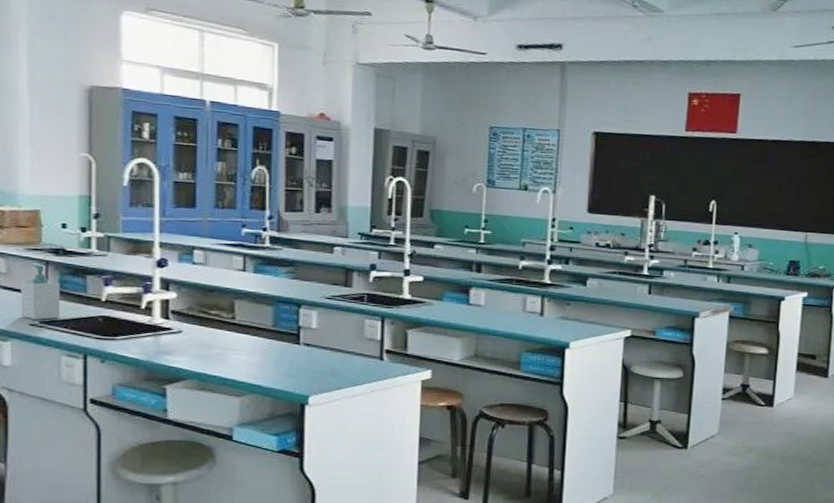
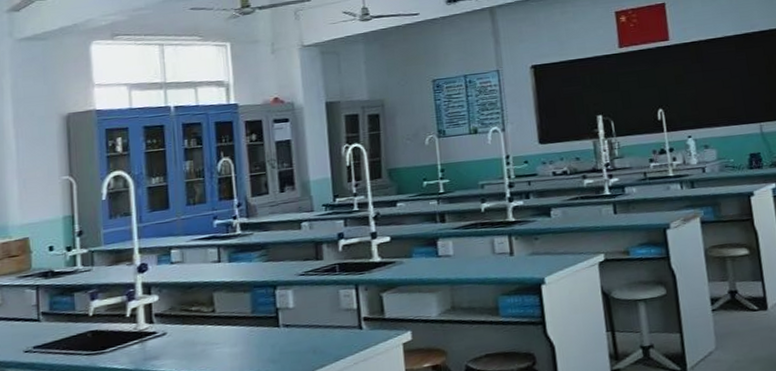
soap bottle: present [21,263,61,320] -> none [14,289,52,346]

